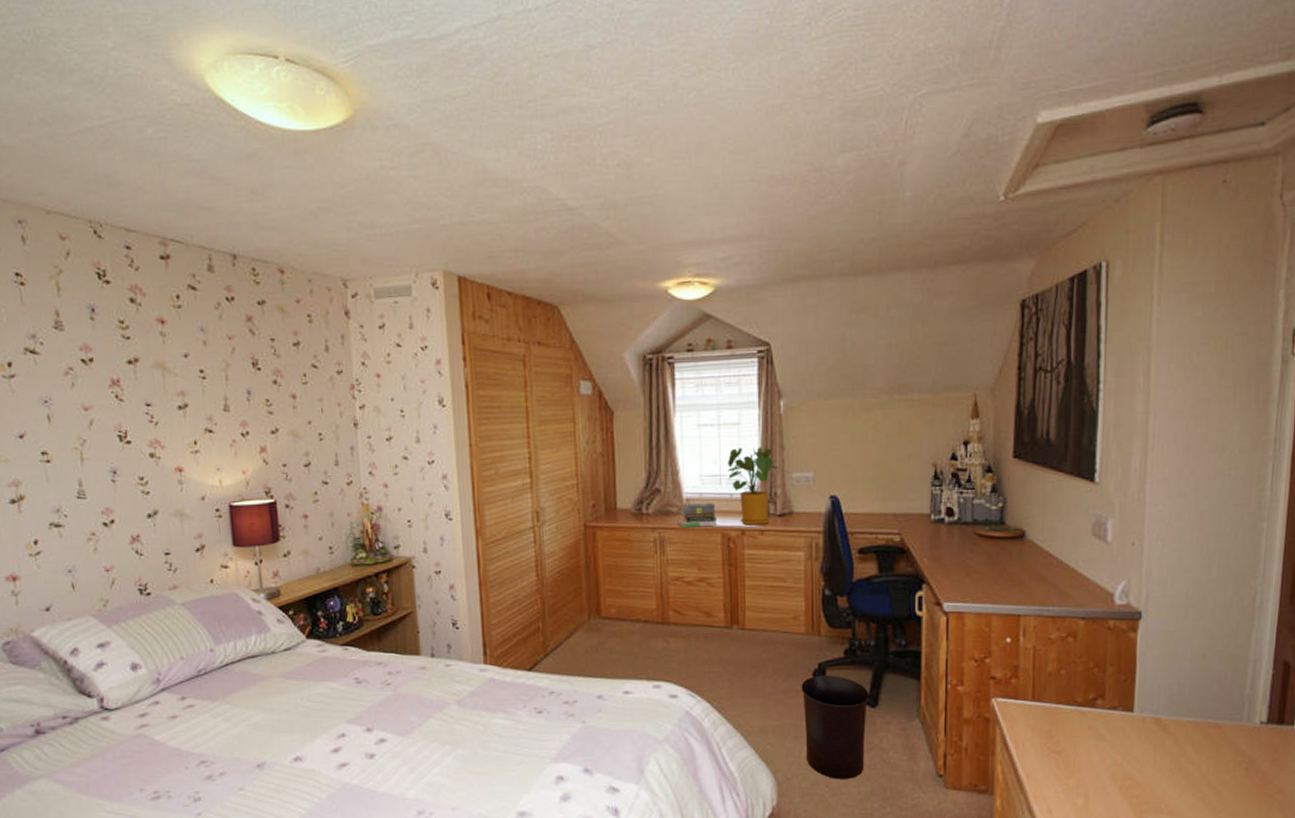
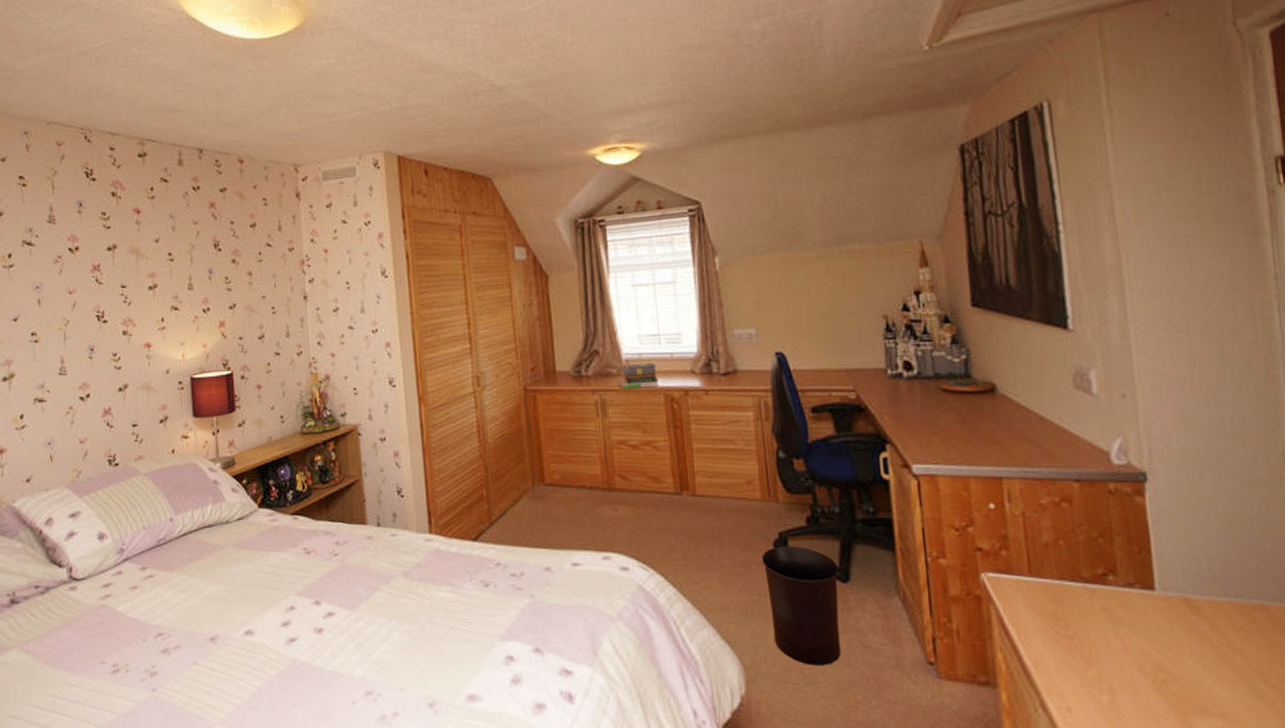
house plant: present [727,447,780,526] -> none [664,305,721,386]

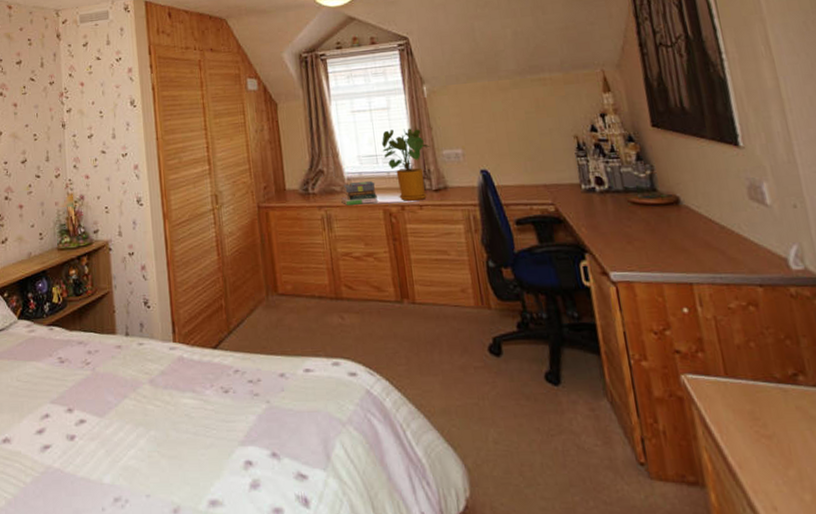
house plant: none [664,305,721,386] -> present [381,128,431,201]
waste bin: present [761,545,842,665] -> none [478,350,558,467]

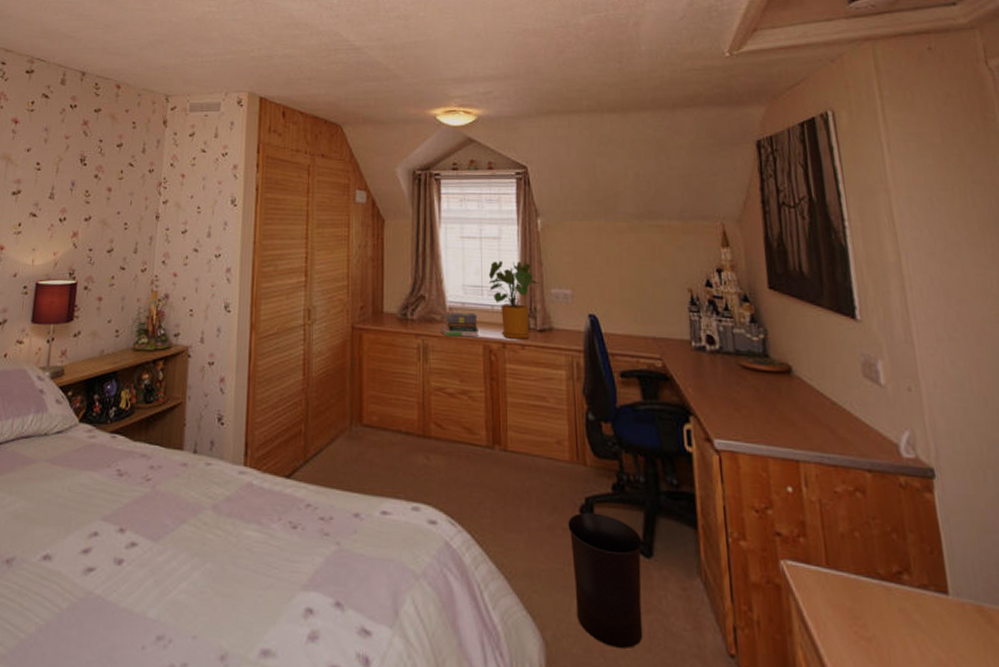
waste bin: none [478,350,558,467] -> present [568,512,643,648]

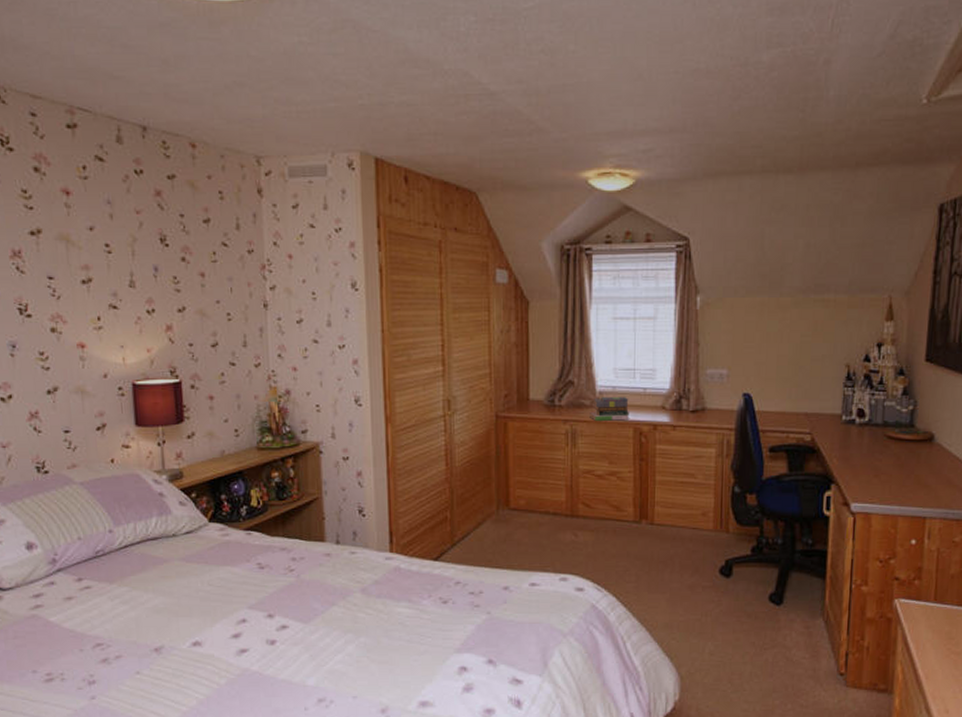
house plant: present [488,261,539,339] -> none [641,342,695,420]
waste bin: present [568,512,643,648] -> none [707,572,774,676]

